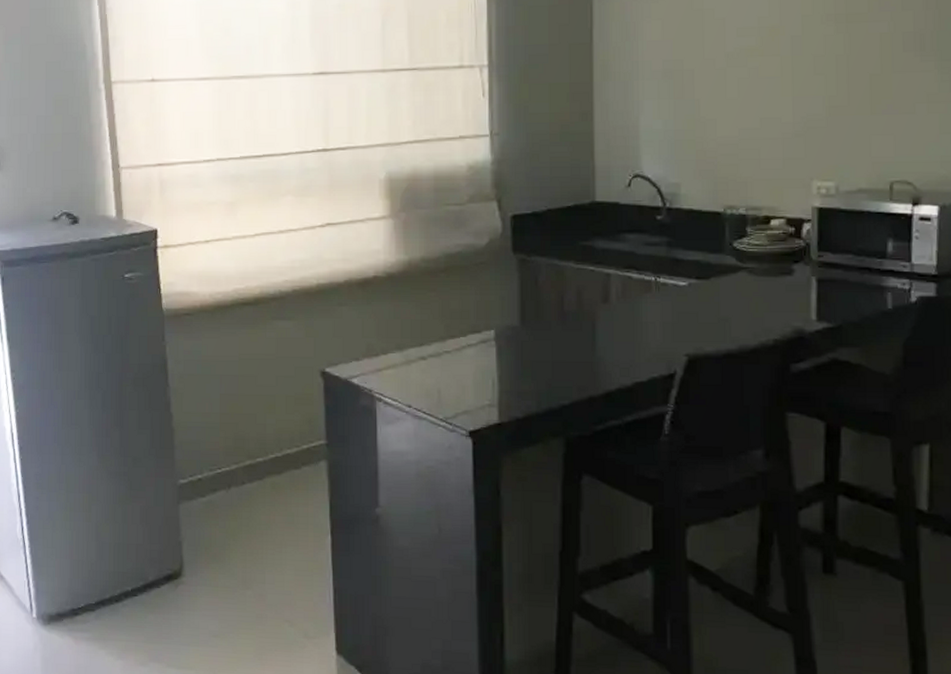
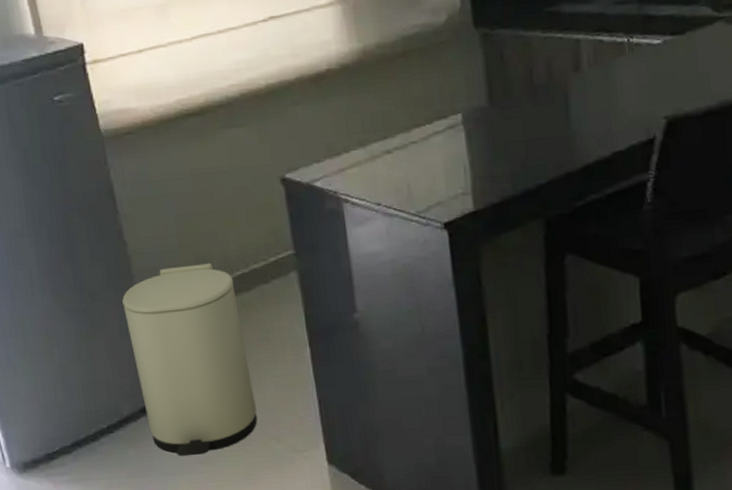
pedal bin: none [162,443,274,629] -> present [122,263,257,457]

